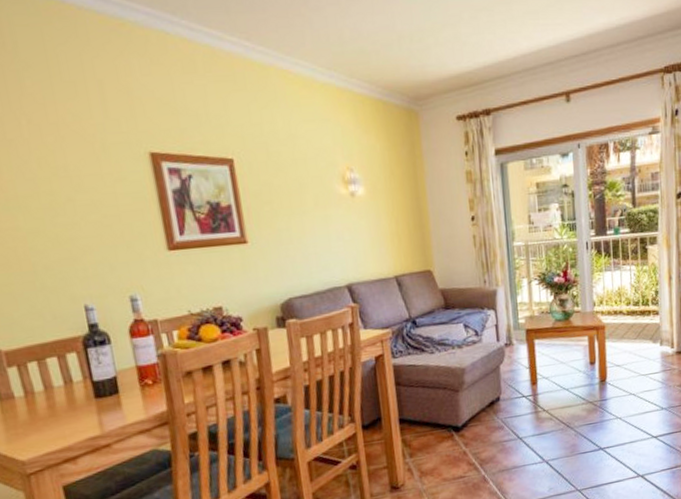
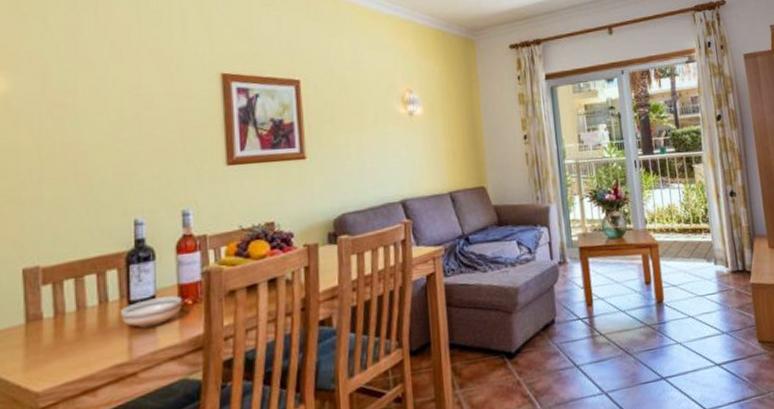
bowl: none [86,376,144,406] -> present [121,295,183,328]

